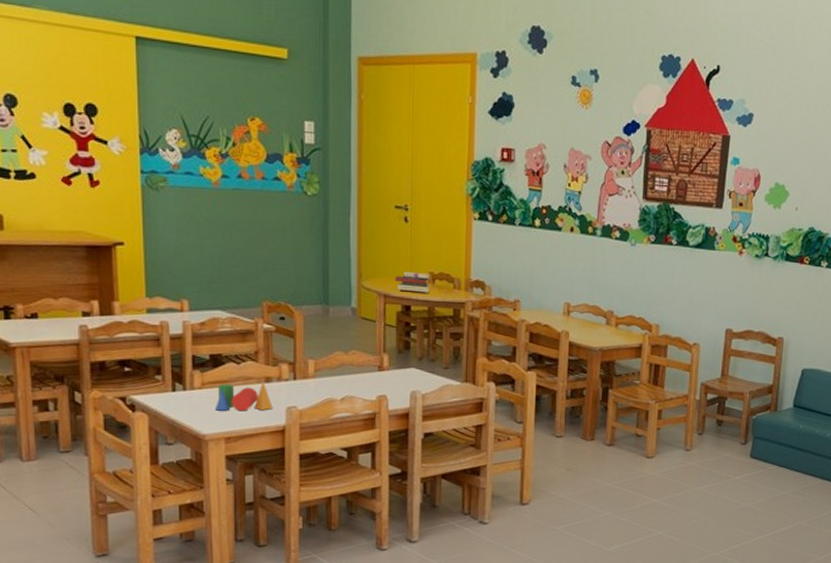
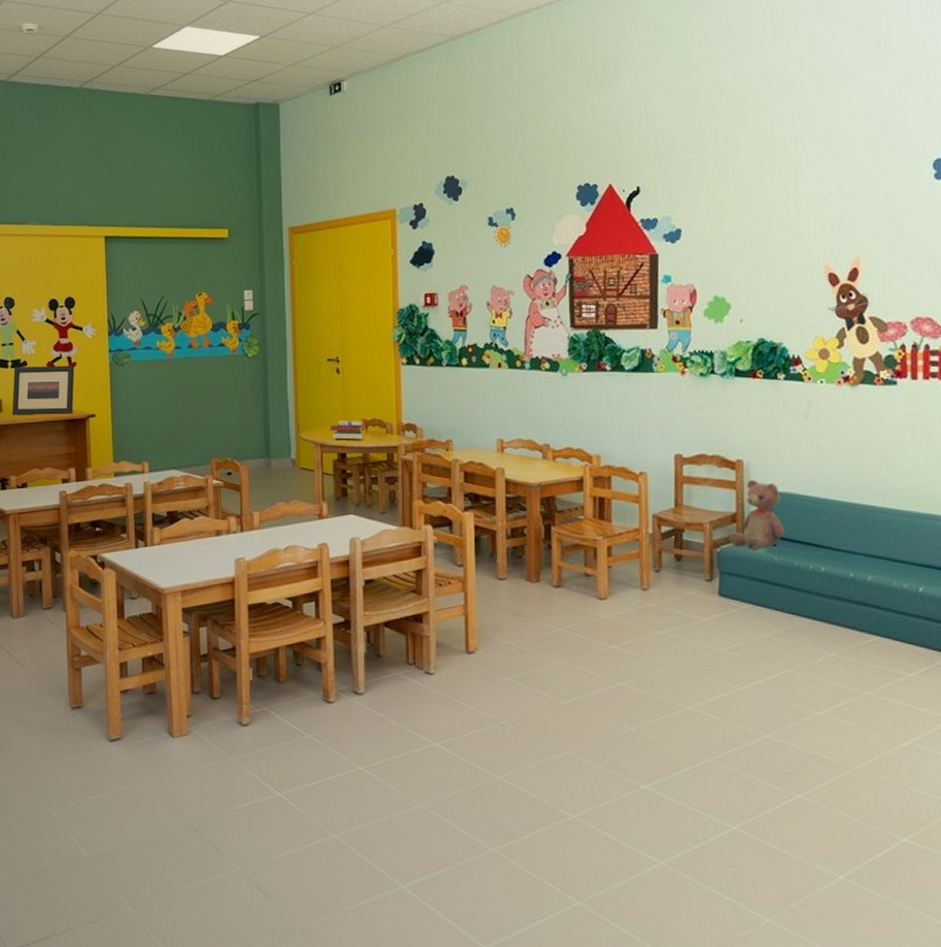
picture frame: none [16,179,98,240] -> present [12,365,75,416]
toy blocks: present [216,381,273,412] -> none [173,535,223,565]
teddy bear: none [764,355,812,420] -> present [729,479,786,552]

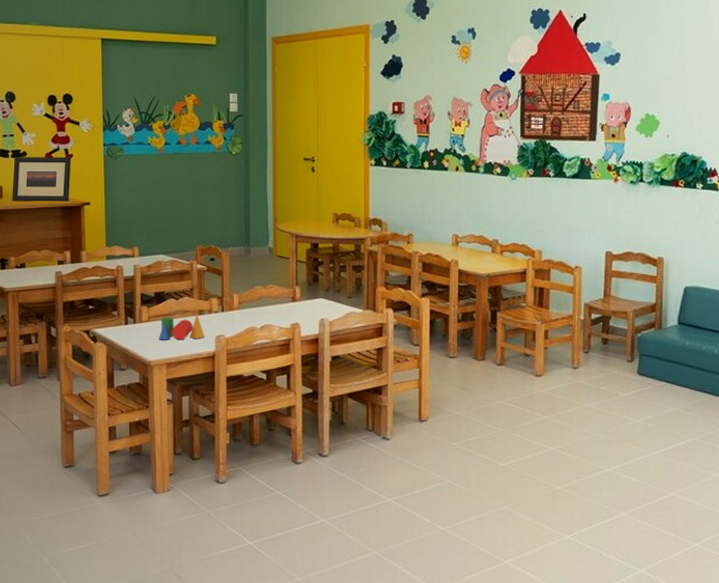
toy blocks: none [173,535,223,565] -> present [159,314,205,340]
books: present [330,420,363,441] -> none [305,214,334,233]
teddy bear: present [729,479,786,552] -> none [649,274,696,337]

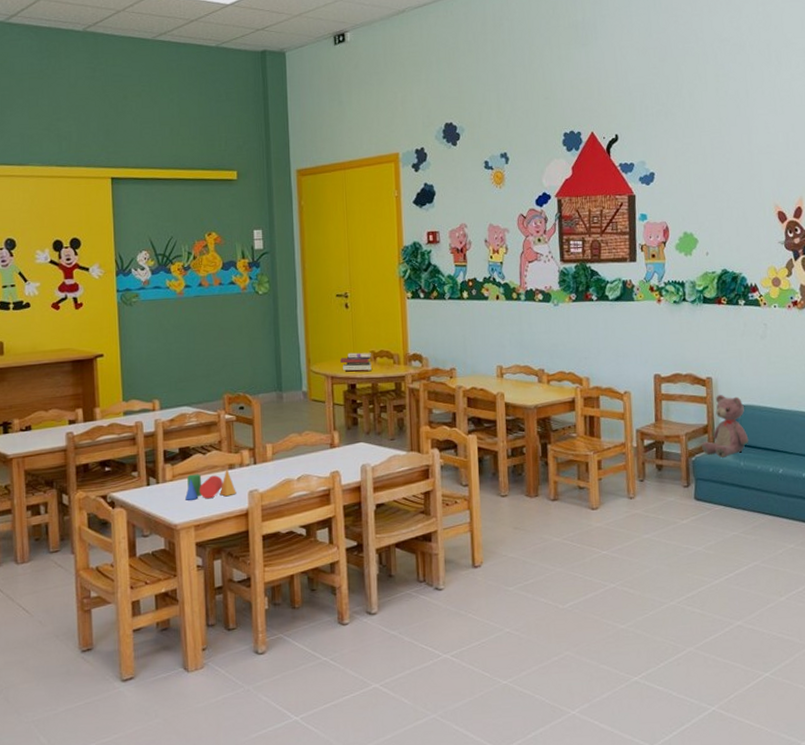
picture frame: present [12,157,71,202] -> none [14,306,81,358]
books: none [305,214,334,233] -> present [340,352,372,372]
teddy bear: none [649,274,696,337] -> present [702,394,749,459]

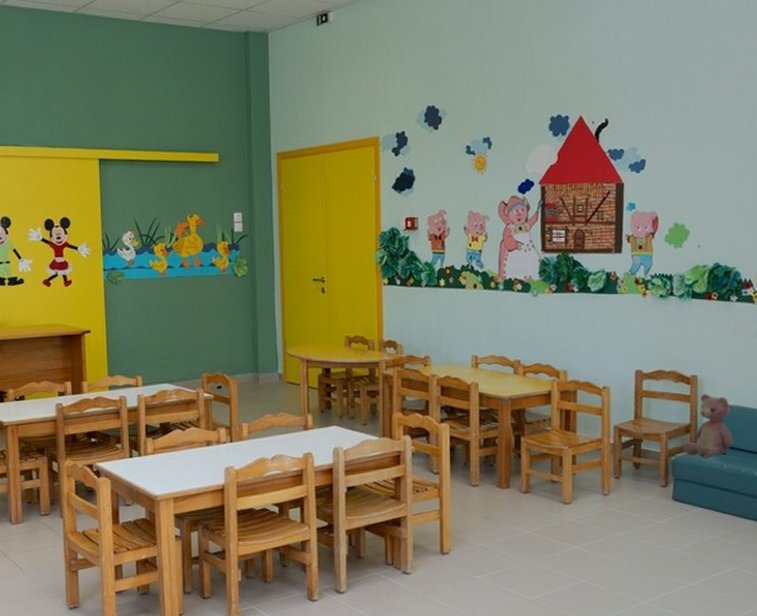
toy blocks: present [185,468,236,500] -> none [165,445,213,473]
books: present [340,352,372,372] -> none [316,337,346,357]

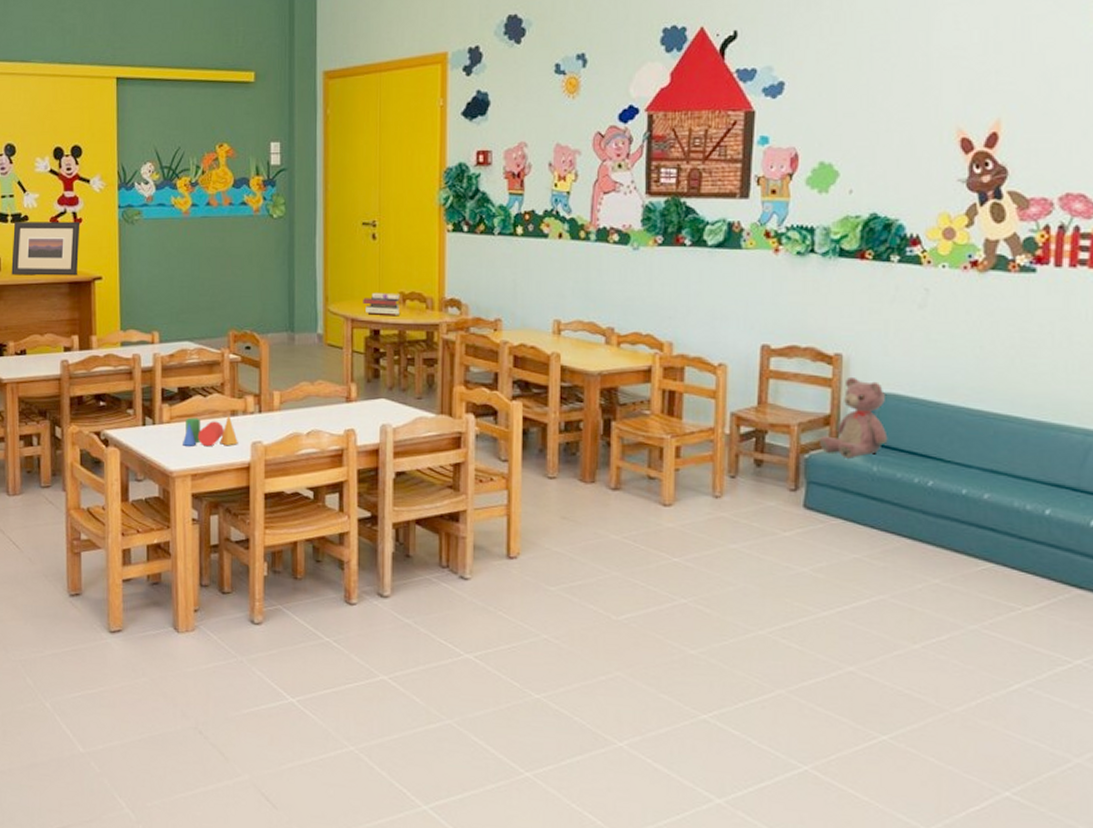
picture frame: none [9,283,70,331] -> present [11,221,80,276]
toy blocks: none [165,445,213,473] -> present [183,415,238,447]
books: none [316,337,346,357] -> present [363,292,400,317]

